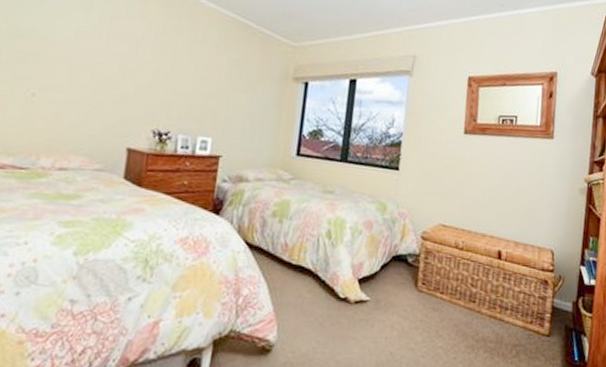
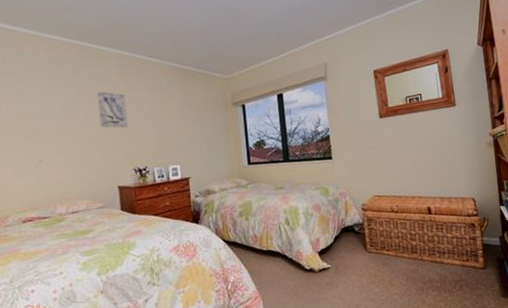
wall art: none [122,25,163,79] -> present [97,91,129,128]

